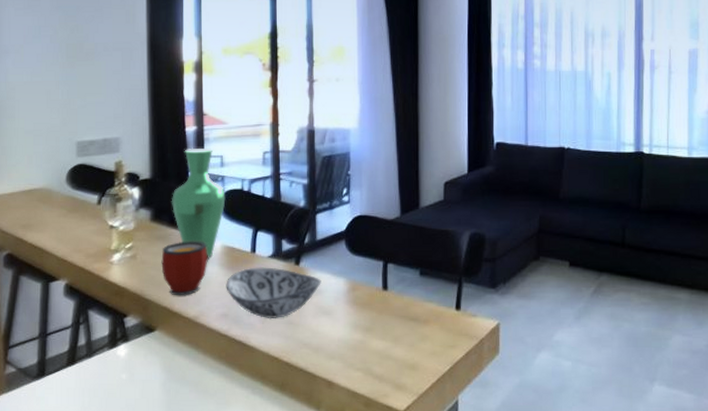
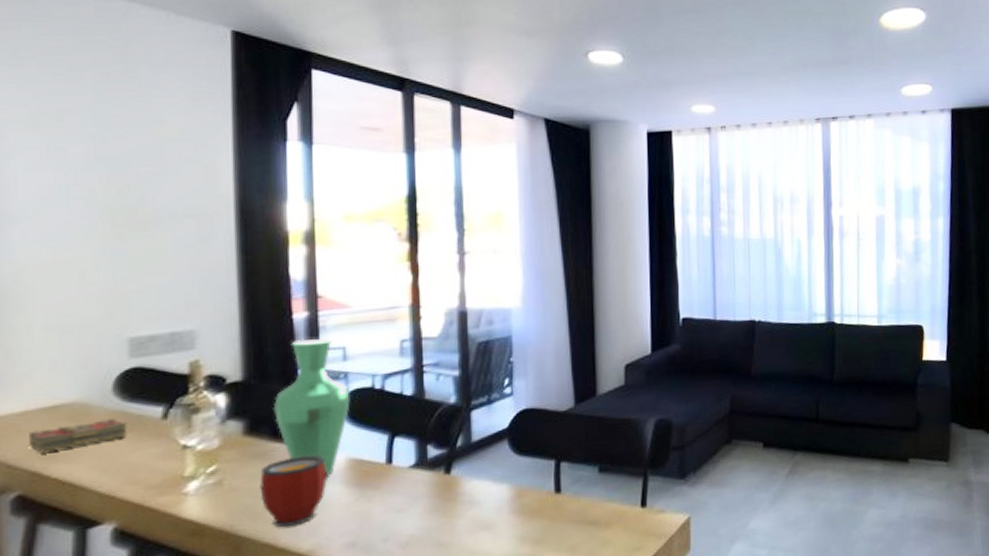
book: none [15,201,75,223] -> present [29,418,128,453]
decorative bowl: present [226,267,321,319] -> none [352,479,479,543]

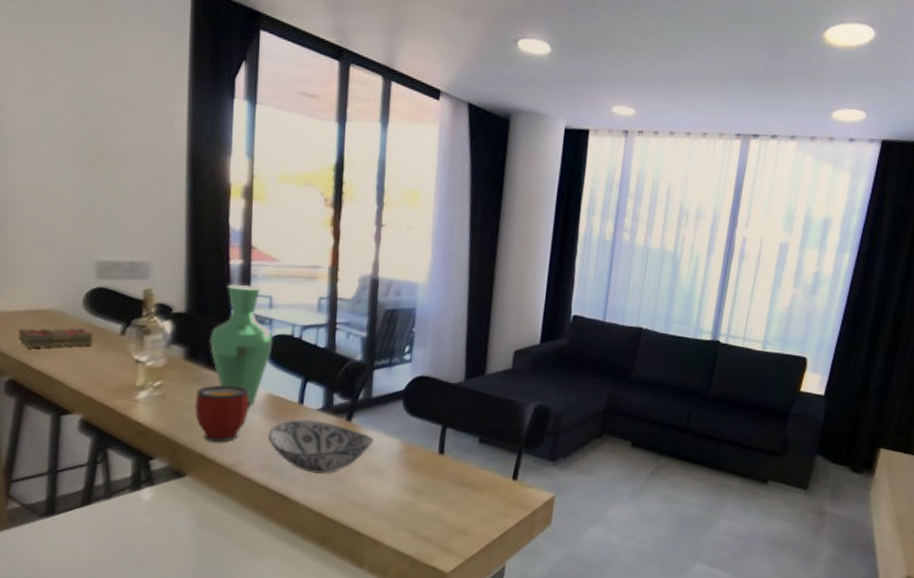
decorative bowl: none [352,479,479,543] -> present [268,419,374,474]

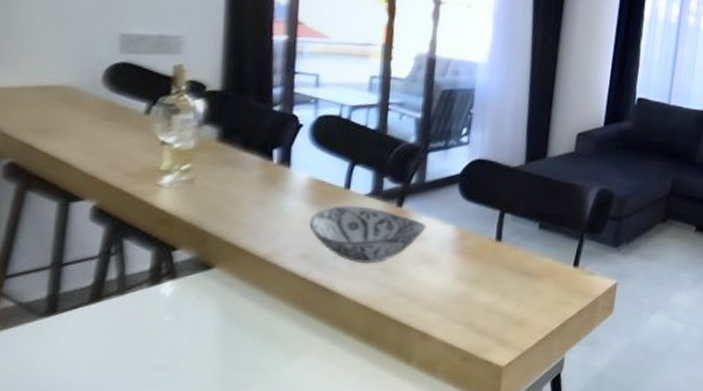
book: present [19,327,93,348] -> none [24,105,113,128]
mug: present [195,385,251,443] -> none [227,168,291,231]
vase: present [209,283,273,405] -> none [246,60,319,190]

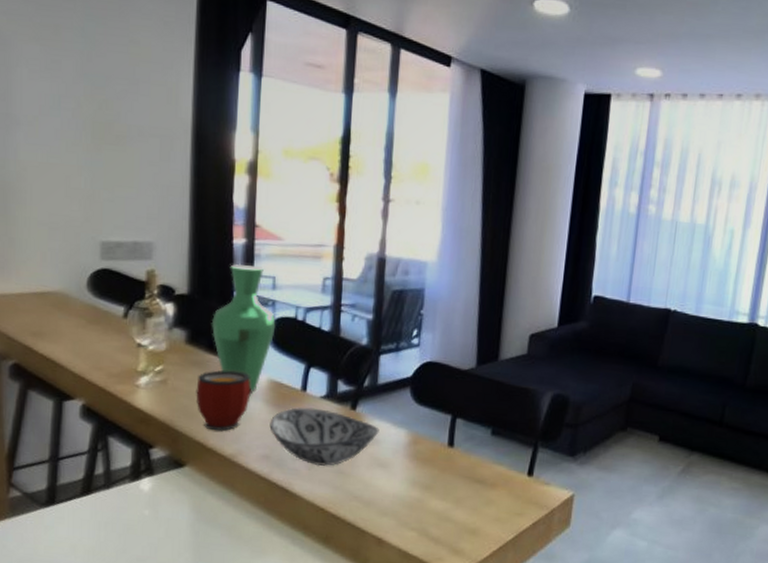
mug: none [227,168,291,231] -> present [196,370,252,431]
vase: none [246,60,319,190] -> present [211,263,276,391]

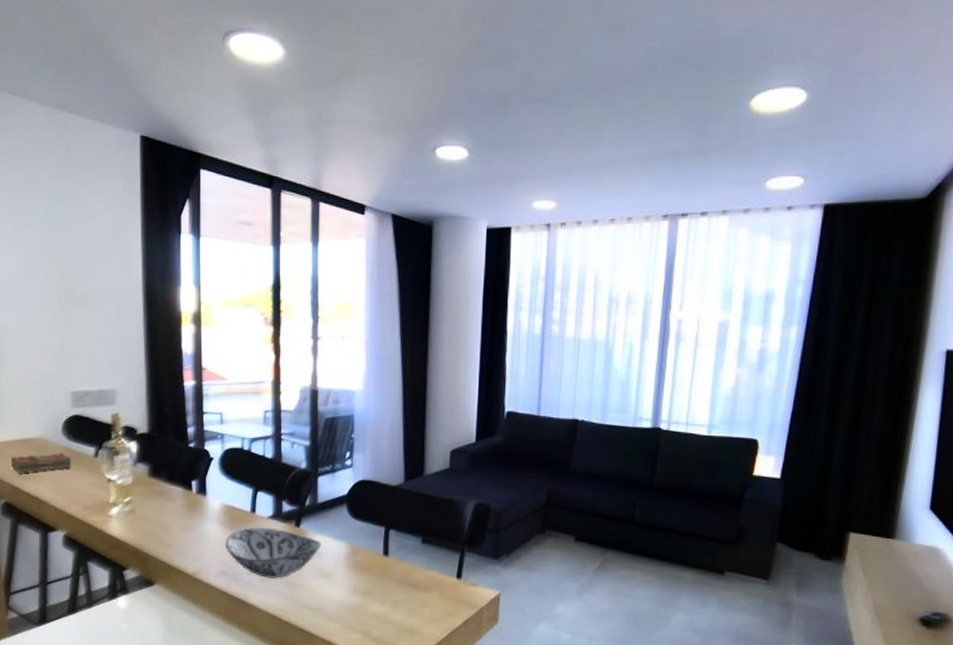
book: none [24,310,96,331] -> present [11,452,72,473]
mug: present [196,370,252,431] -> none [160,498,208,552]
vase: present [211,263,276,391] -> none [169,403,225,515]

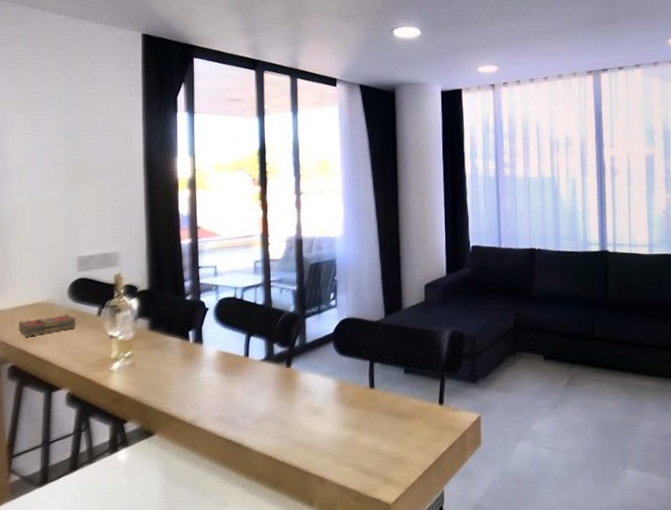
decorative bowl: present [225,527,322,579] -> none [221,370,312,420]

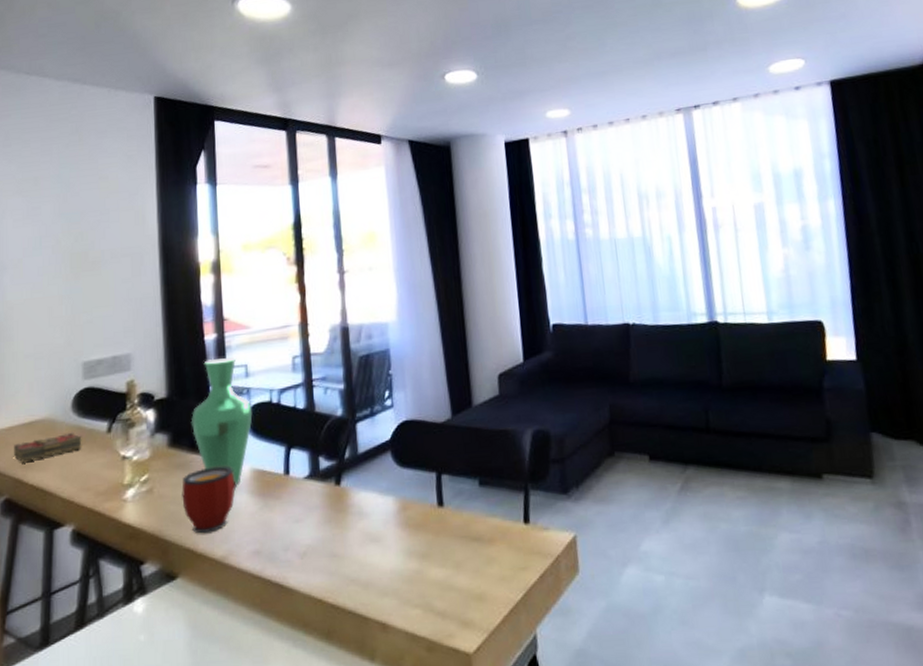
mug: none [159,347,205,401] -> present [182,466,237,534]
vase: none [168,259,220,363] -> present [190,357,253,484]

